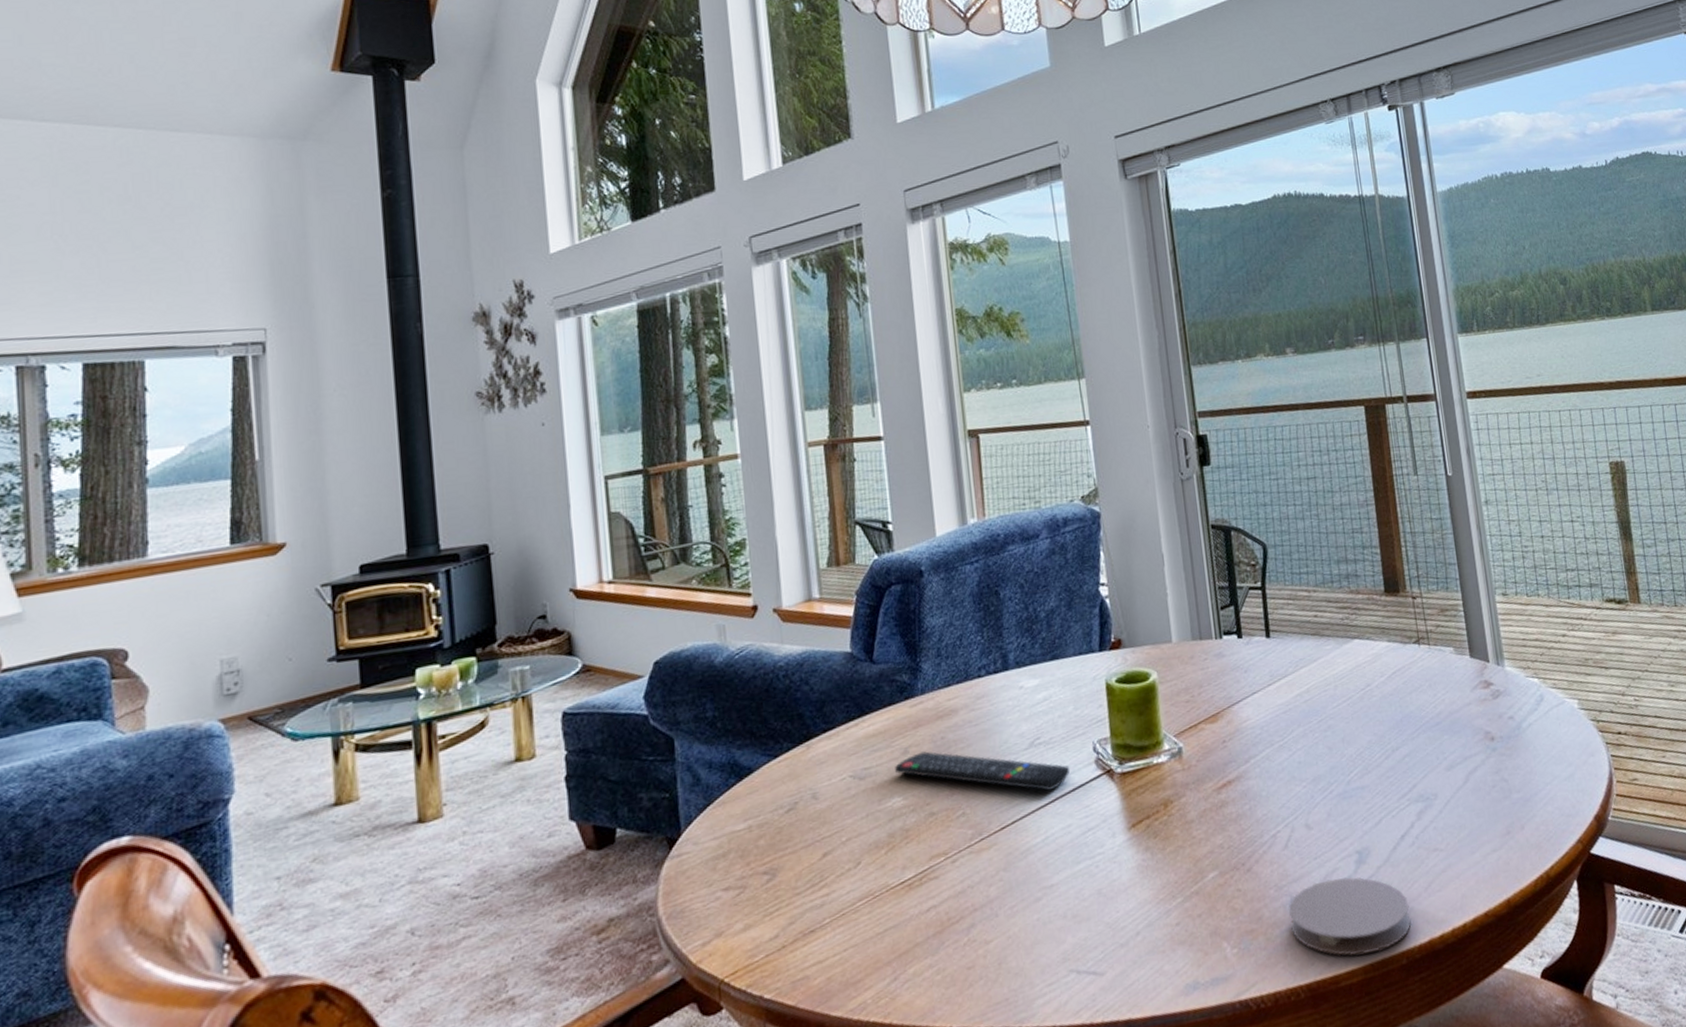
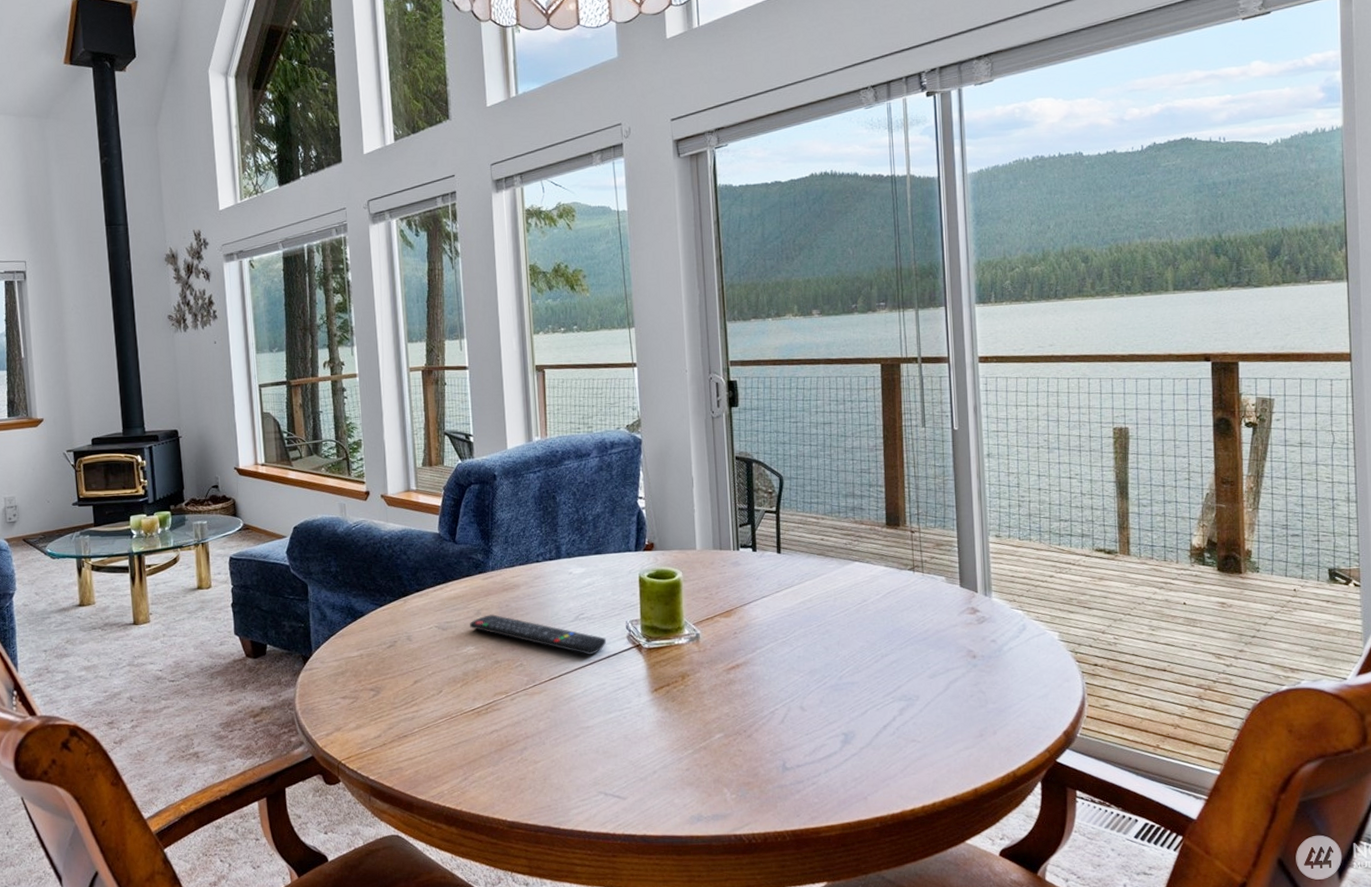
coaster: present [1288,876,1411,956] -> none [780,752,887,814]

